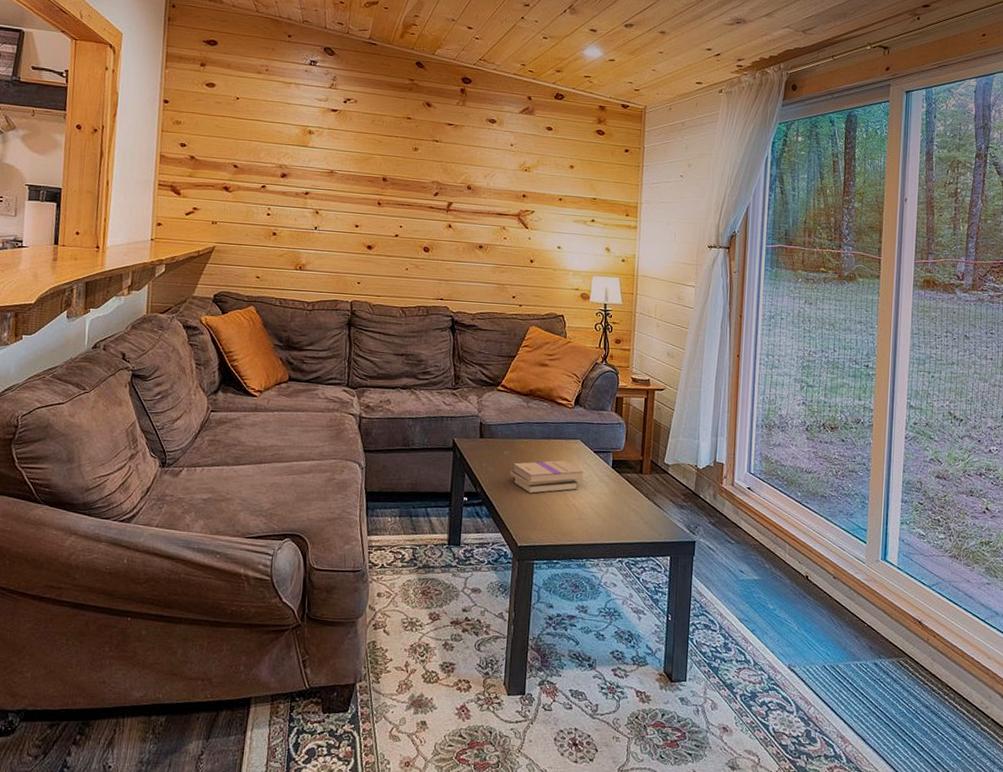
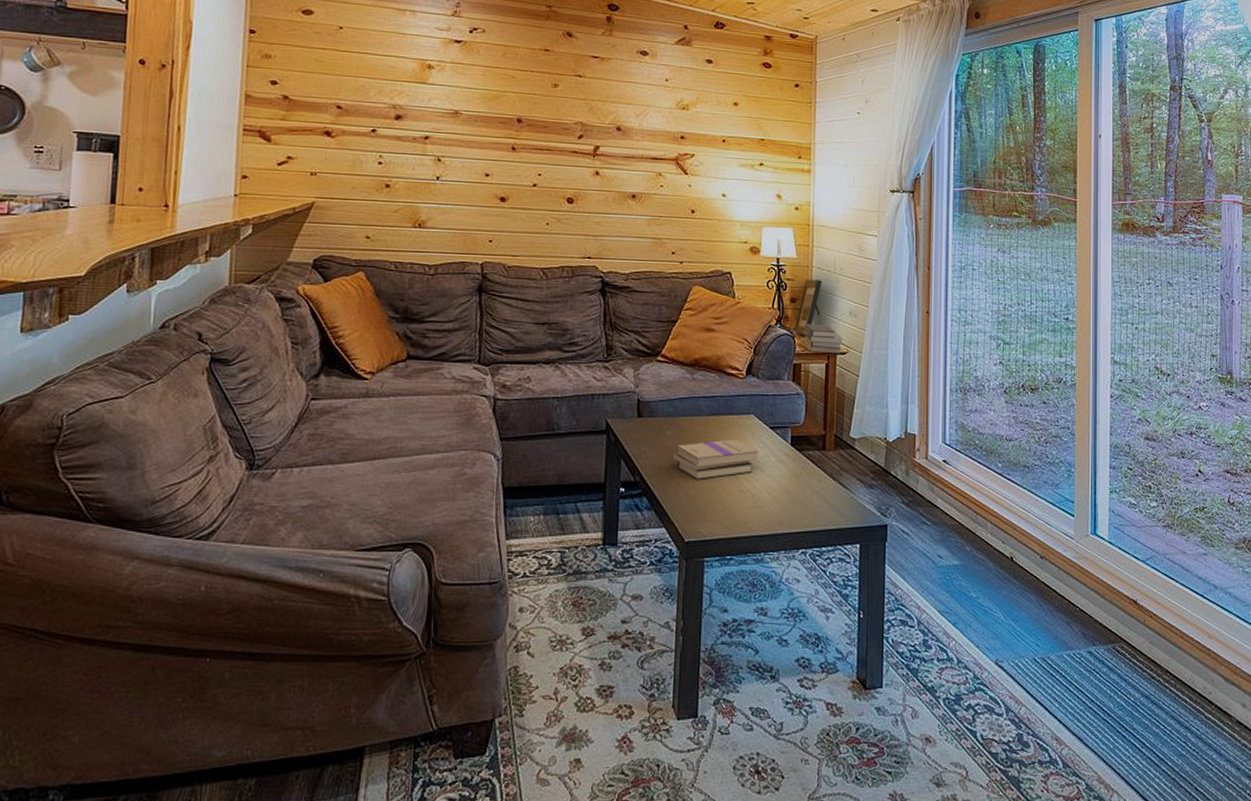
picture frame: none [617,323,644,373] -> present [793,279,822,336]
books: none [622,362,661,390] -> present [799,323,843,354]

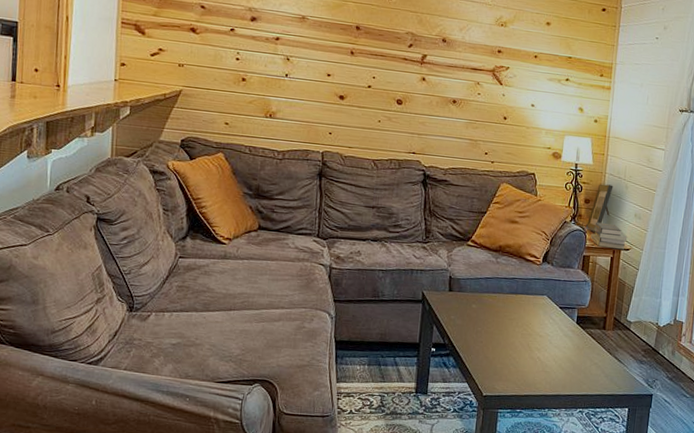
books: present [672,439,759,481] -> none [476,314,549,347]

